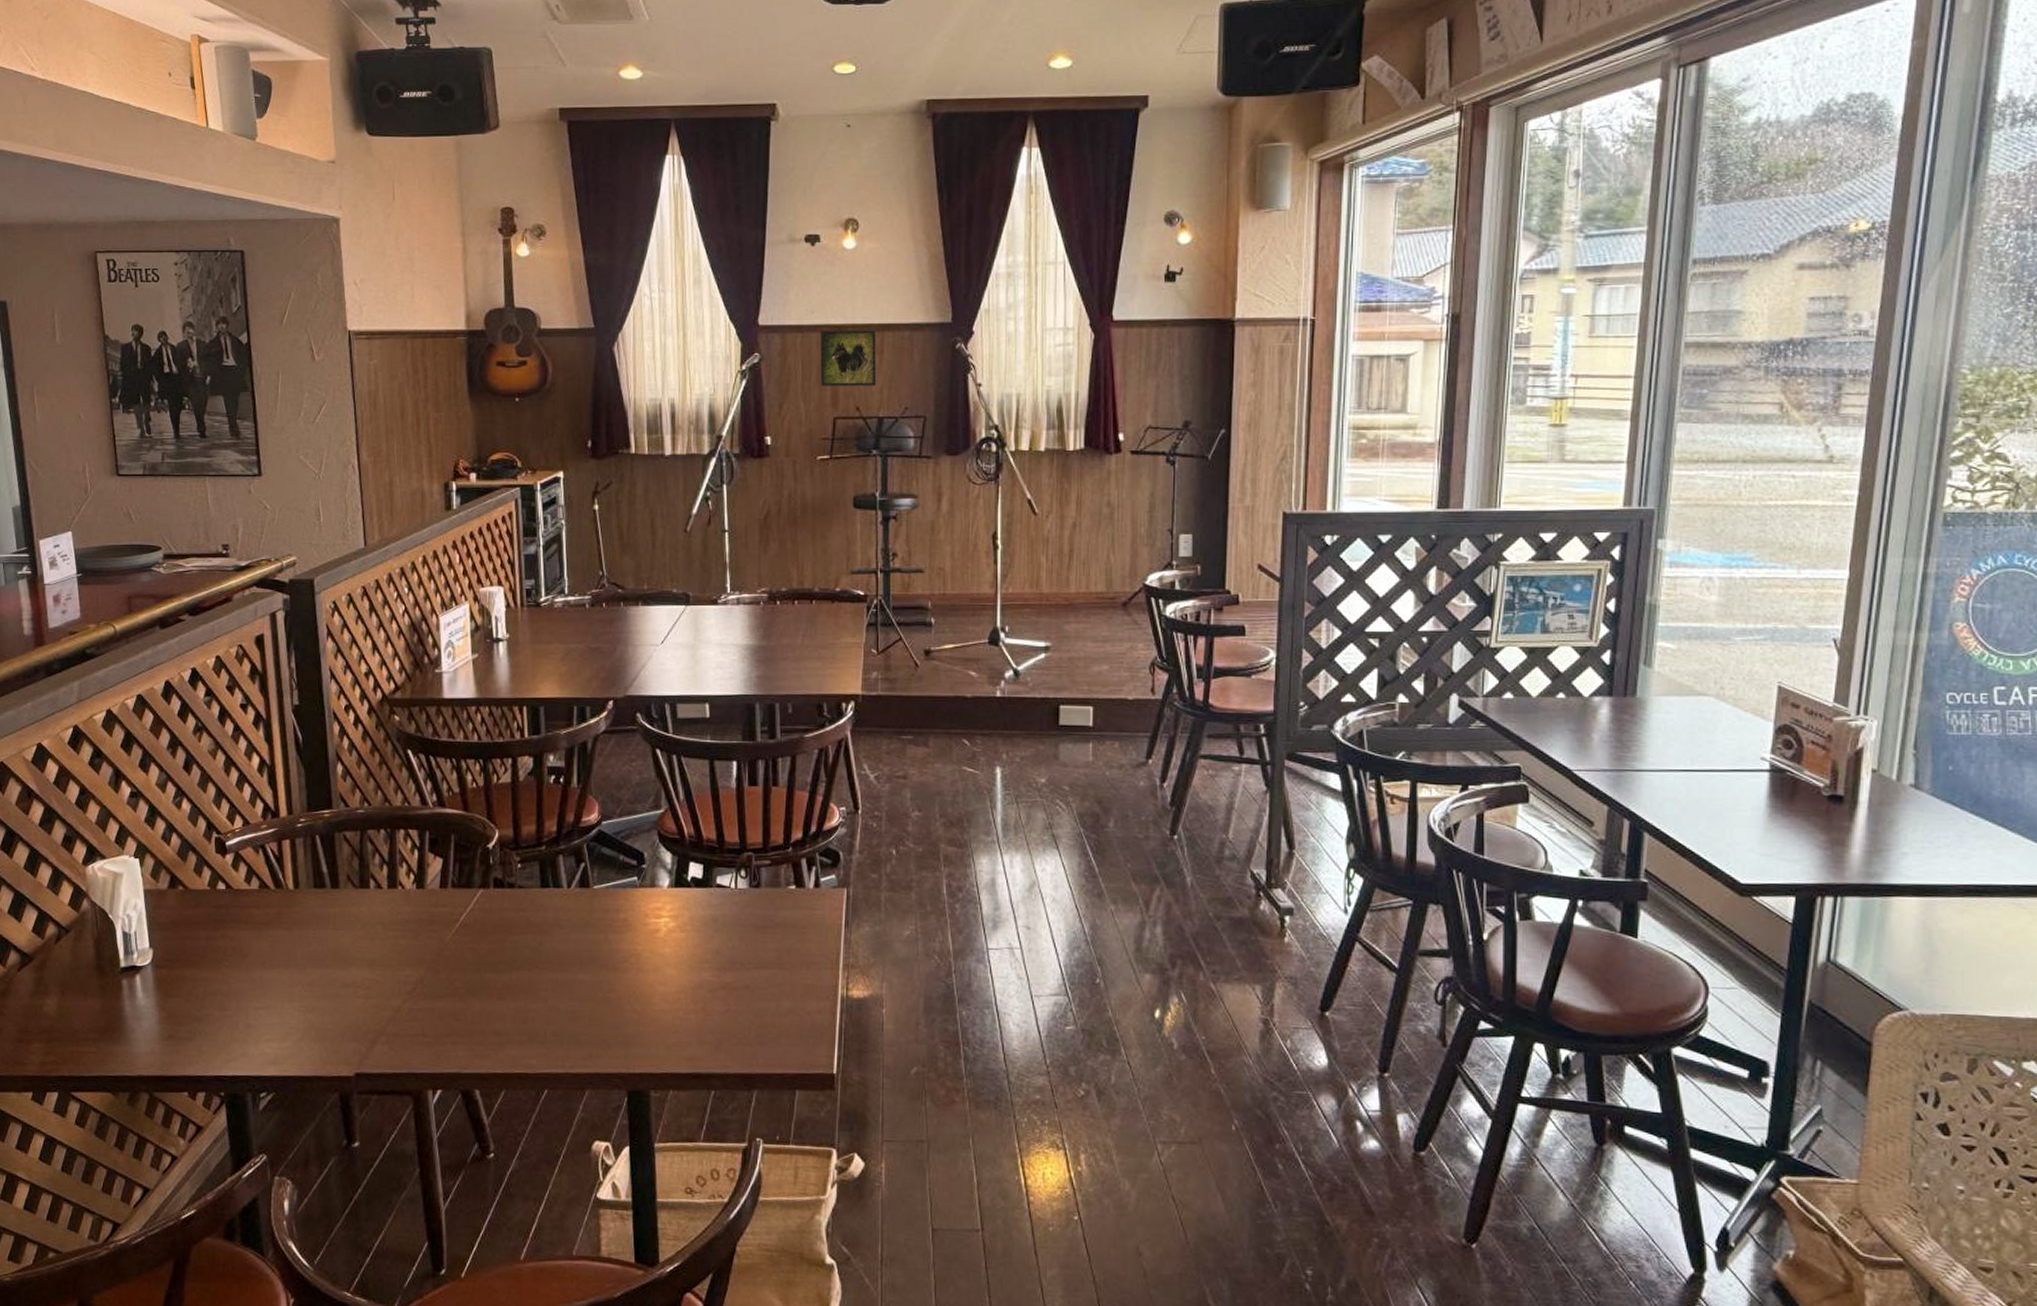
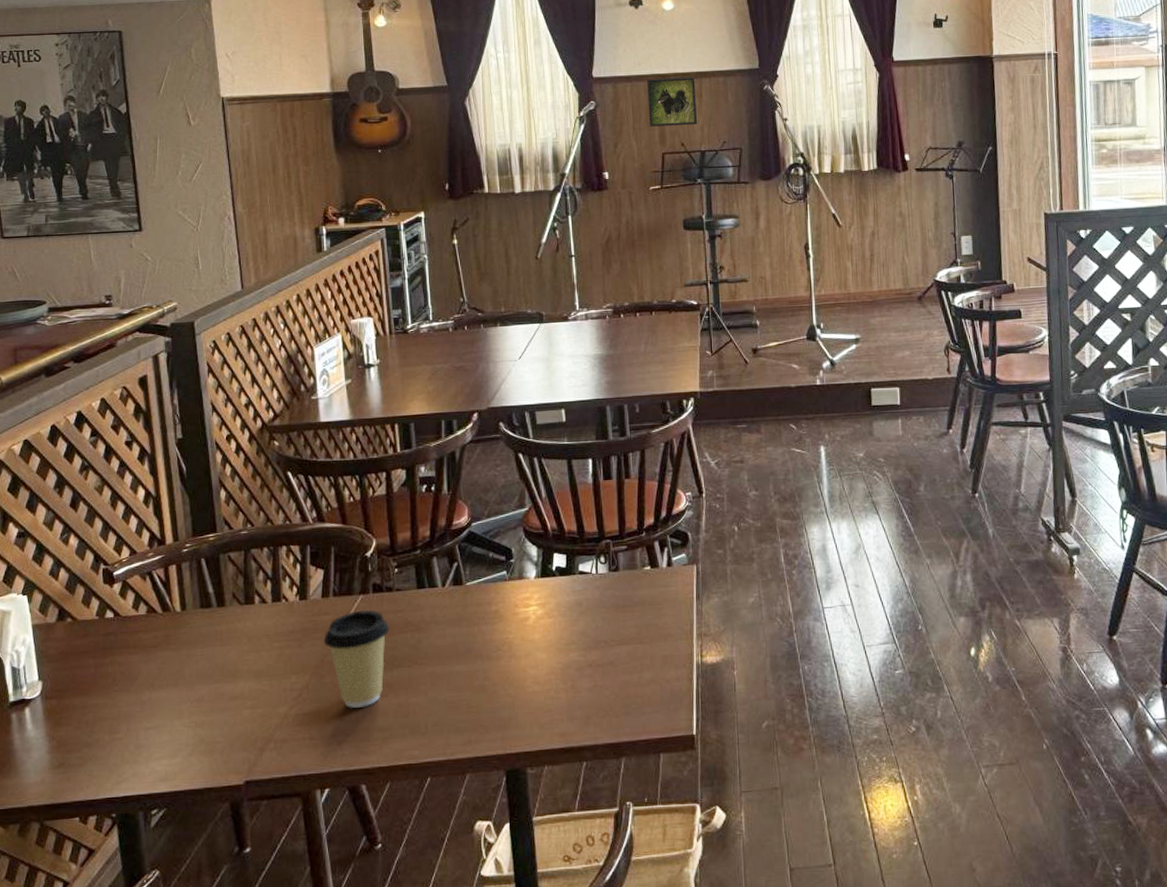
coffee cup: none [440,905,510,1009] -> present [323,609,390,708]

